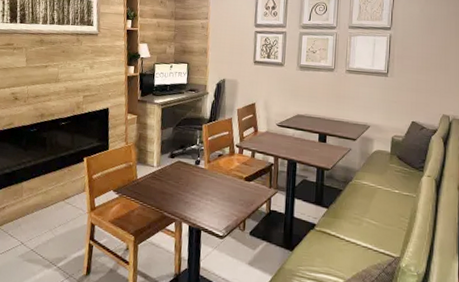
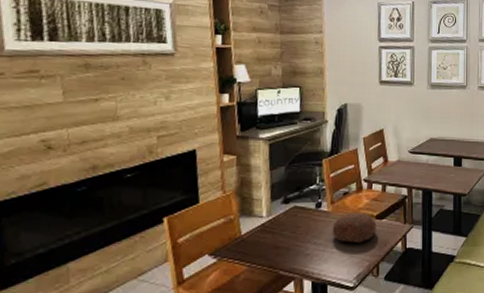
decorative bowl: none [207,172,245,200] -> present [332,213,377,244]

